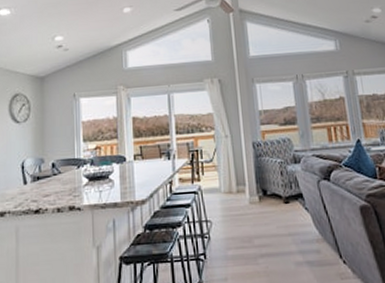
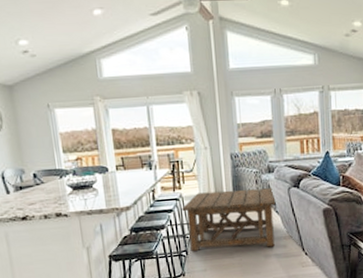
coffee table: none [200,180,306,255] -> present [182,188,276,251]

